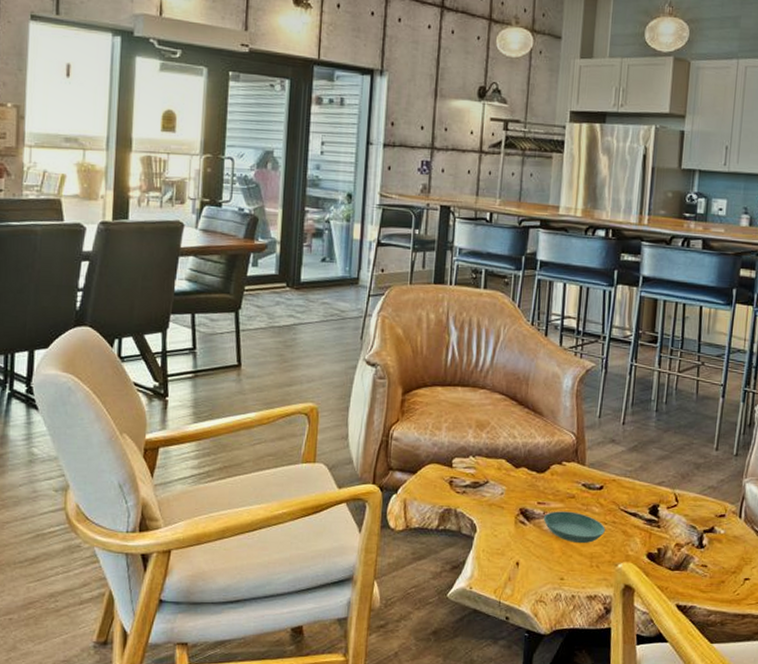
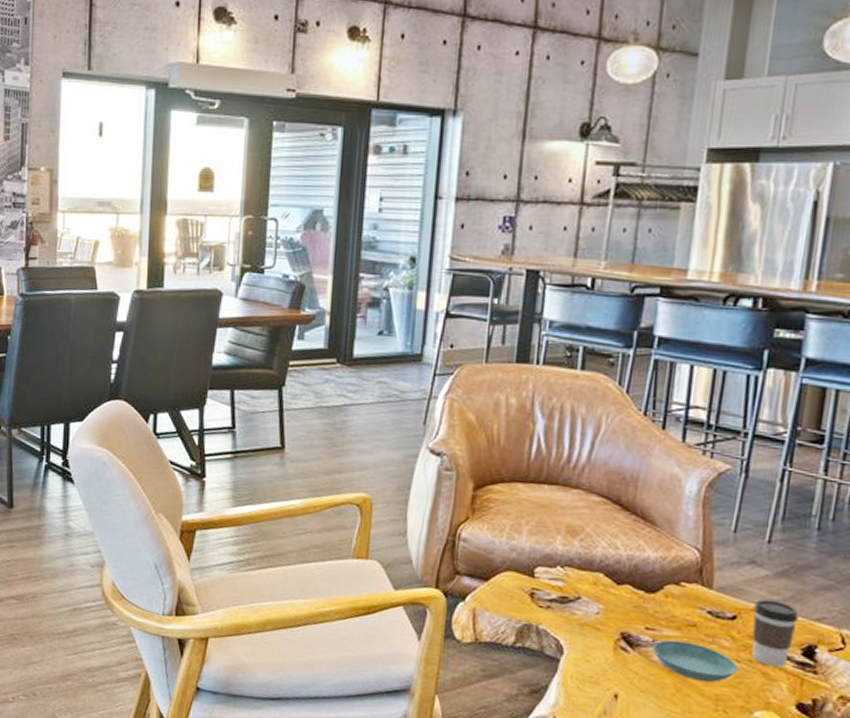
coffee cup: none [614,471,646,525] -> present [752,599,799,668]

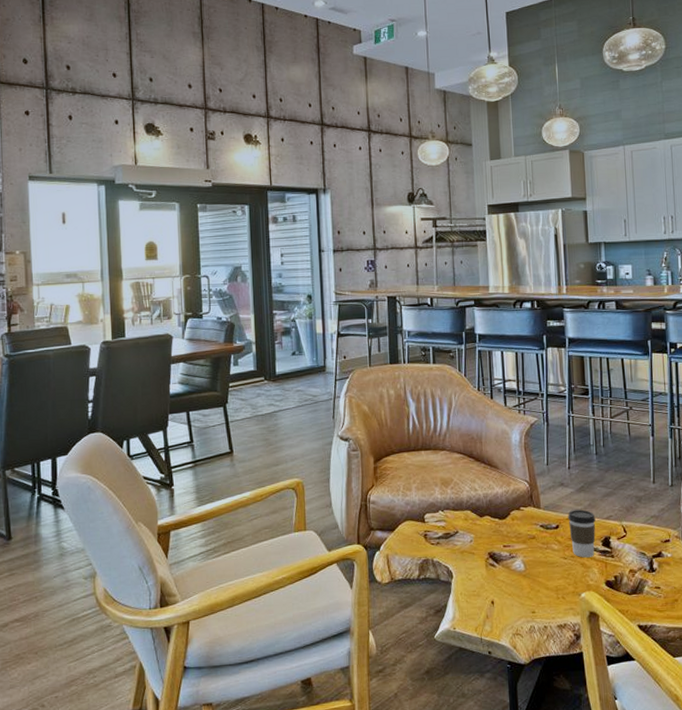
saucer: present [652,639,738,682] -> none [510,551,566,579]

